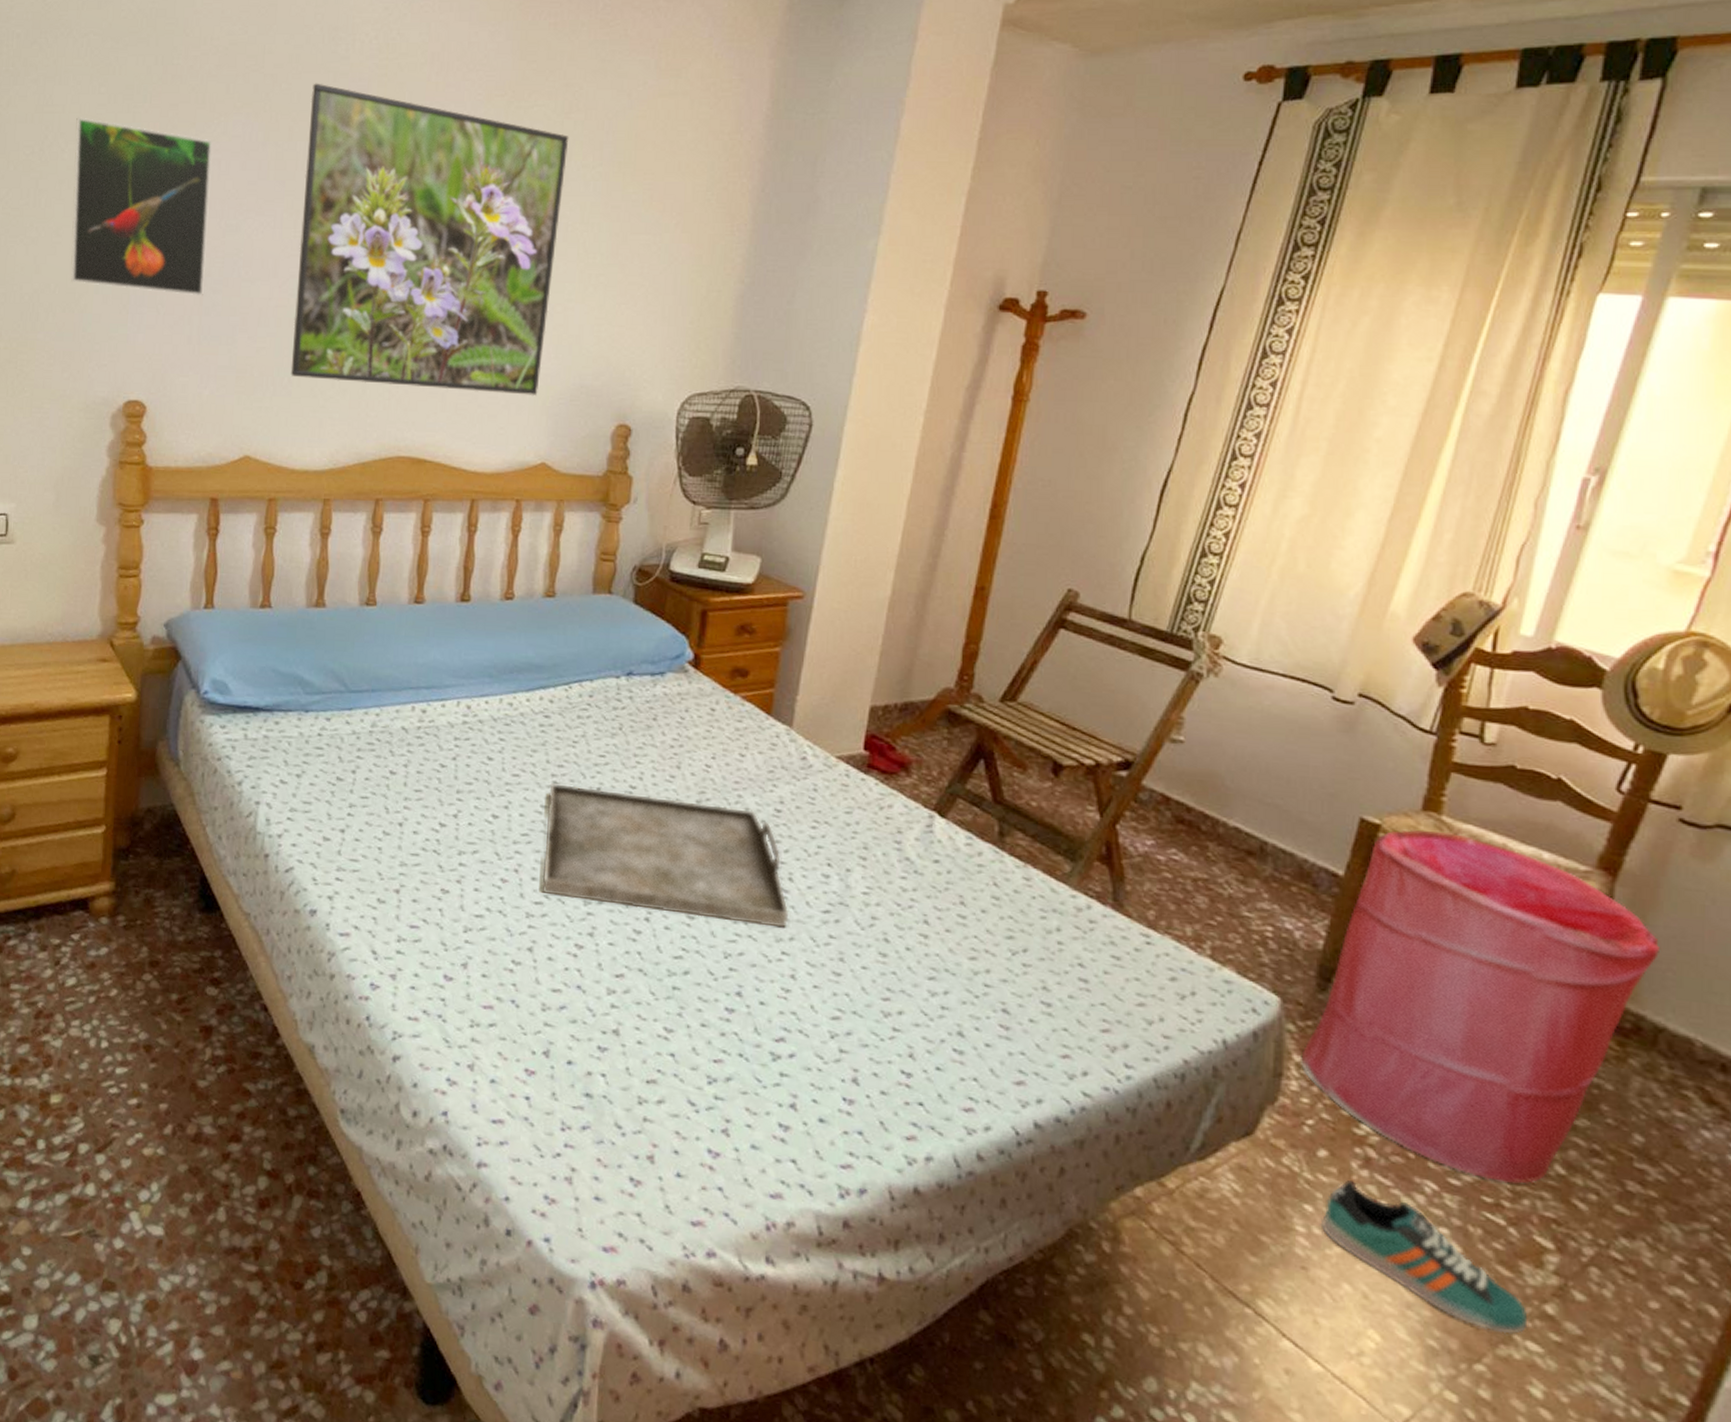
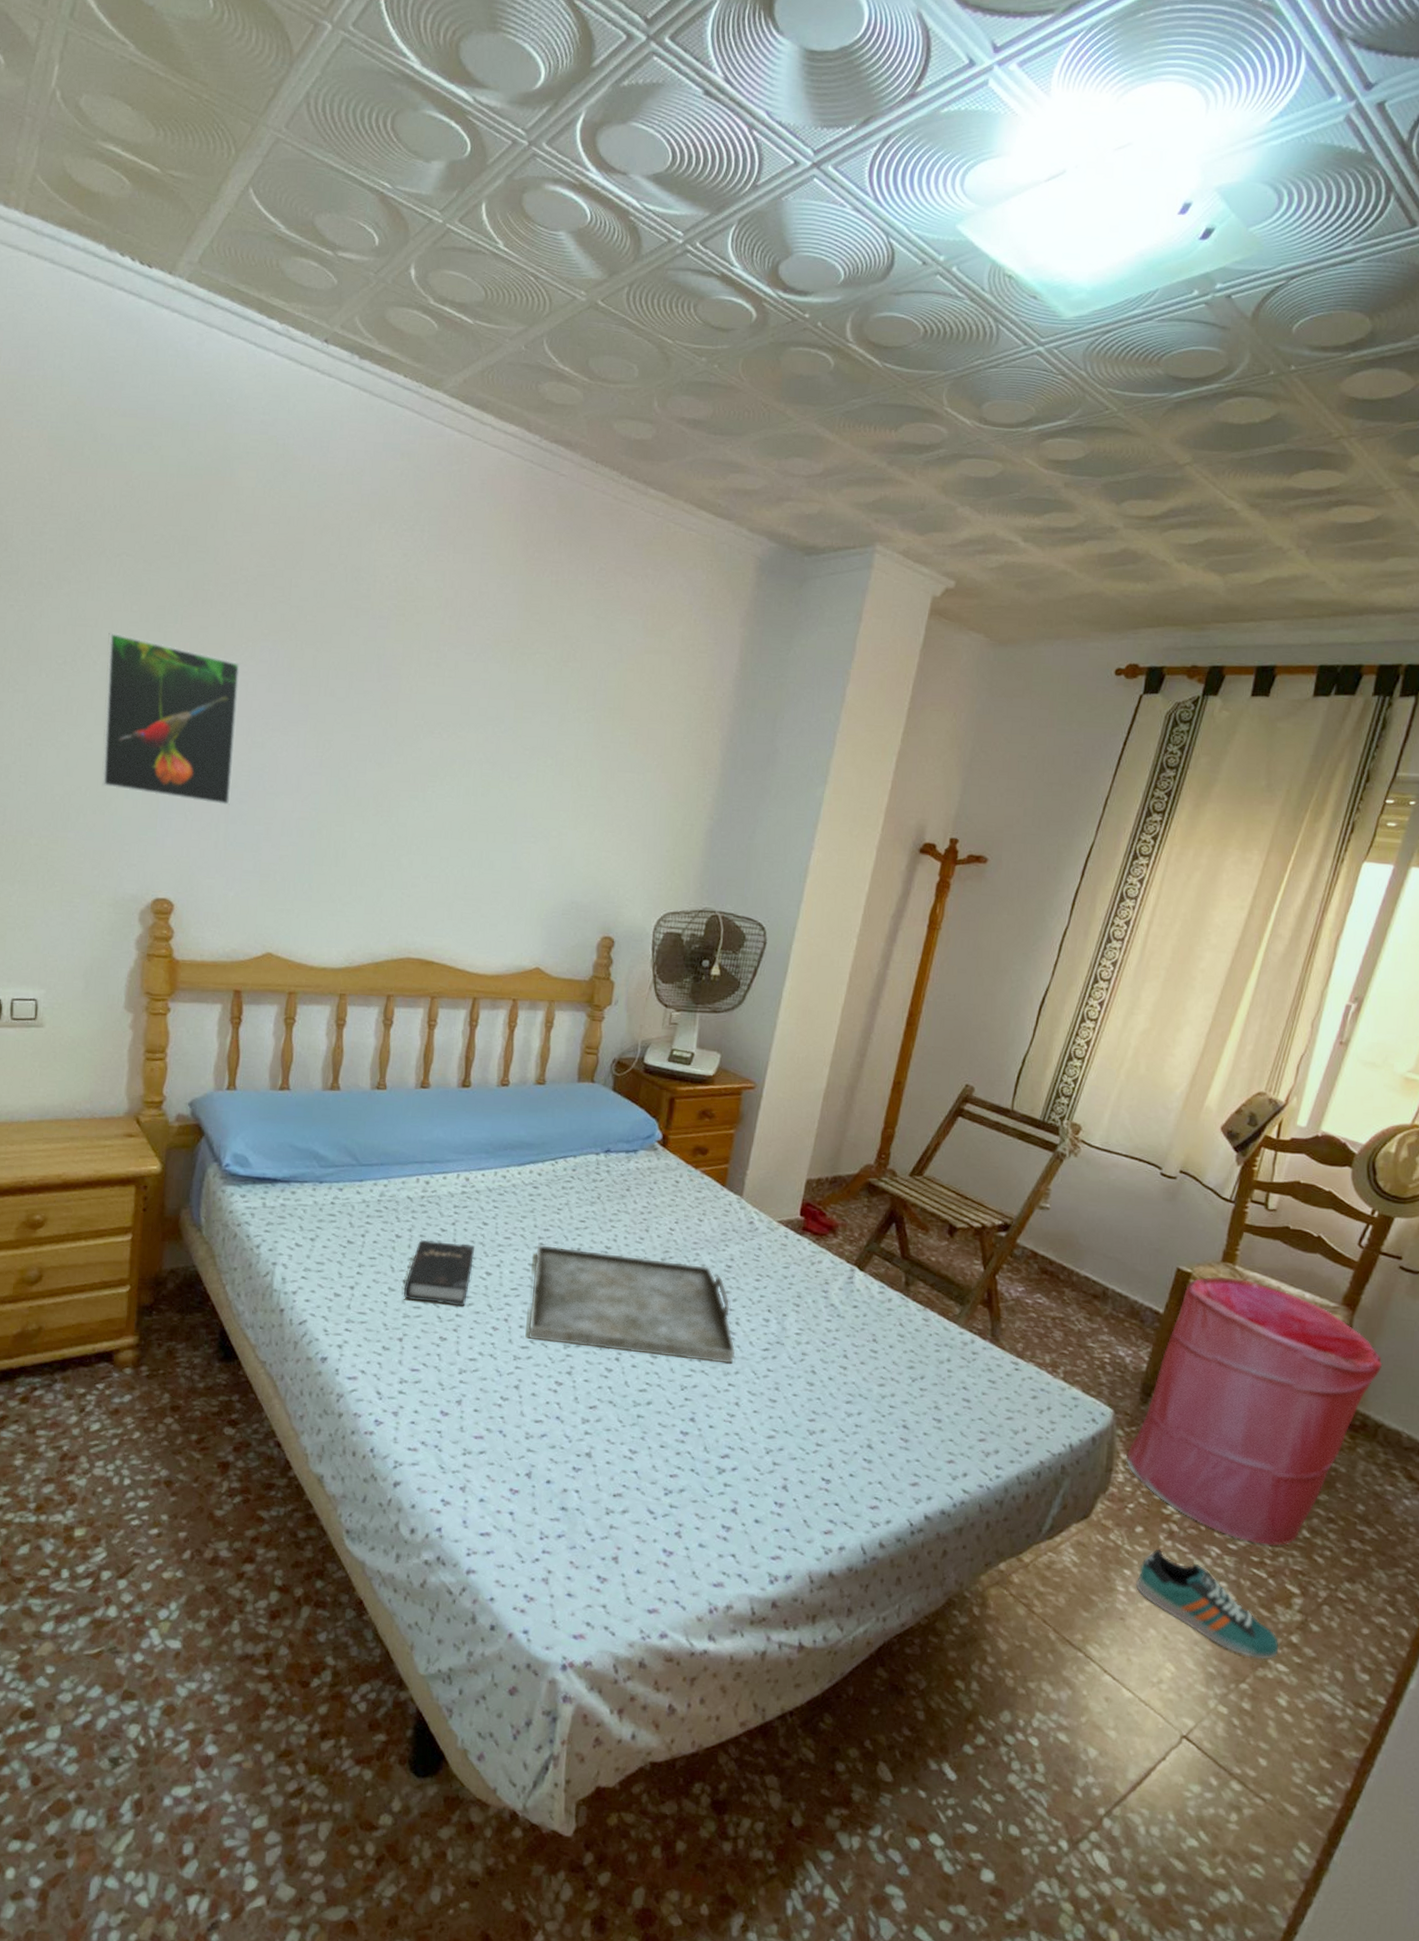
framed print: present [290,83,569,396] -> none [311,617,567,909]
hardback book: none [400,776,480,854] -> present [404,1239,475,1307]

